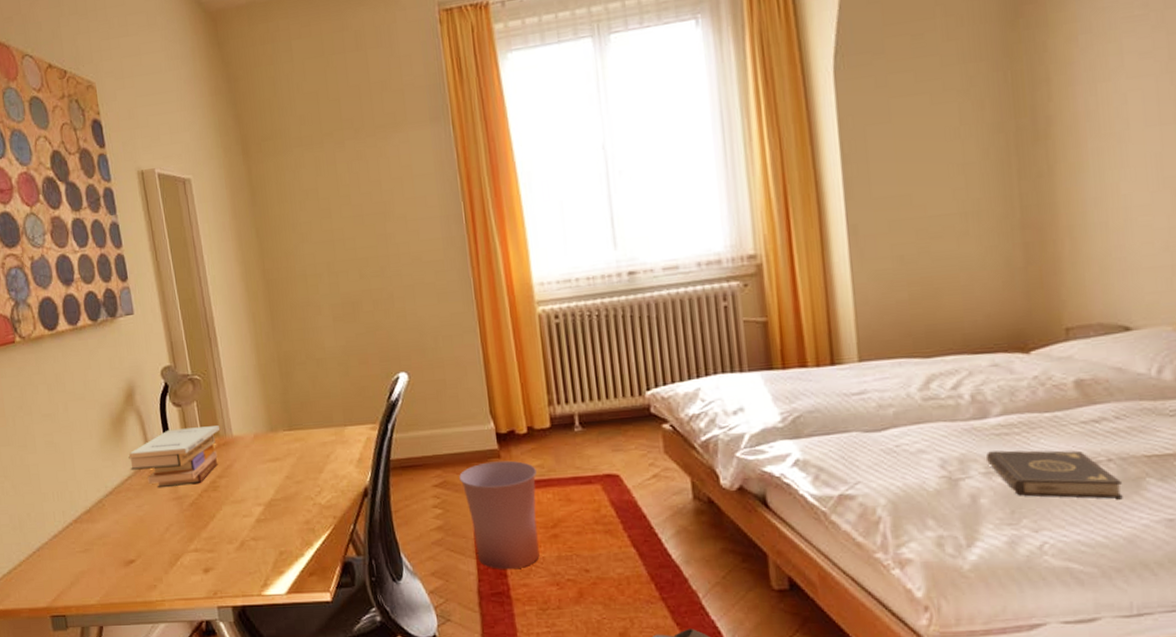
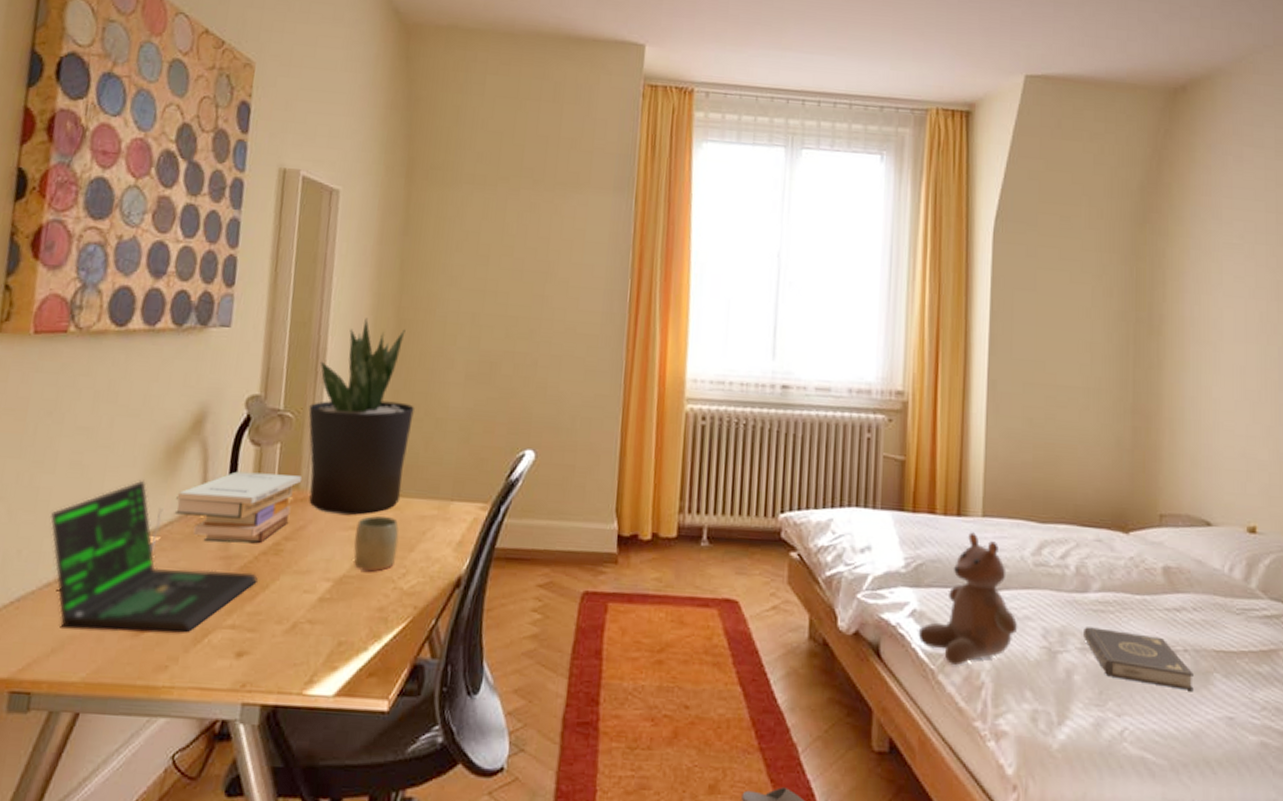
laptop: none [42,447,206,565] -> present [49,480,258,633]
planter: none [210,285,302,452] -> present [308,318,414,514]
mug: none [272,447,310,493] -> present [353,516,400,571]
waste bin: present [459,460,540,570] -> none [568,566,653,697]
teddy bear: none [804,378,912,504] -> present [918,532,1018,665]

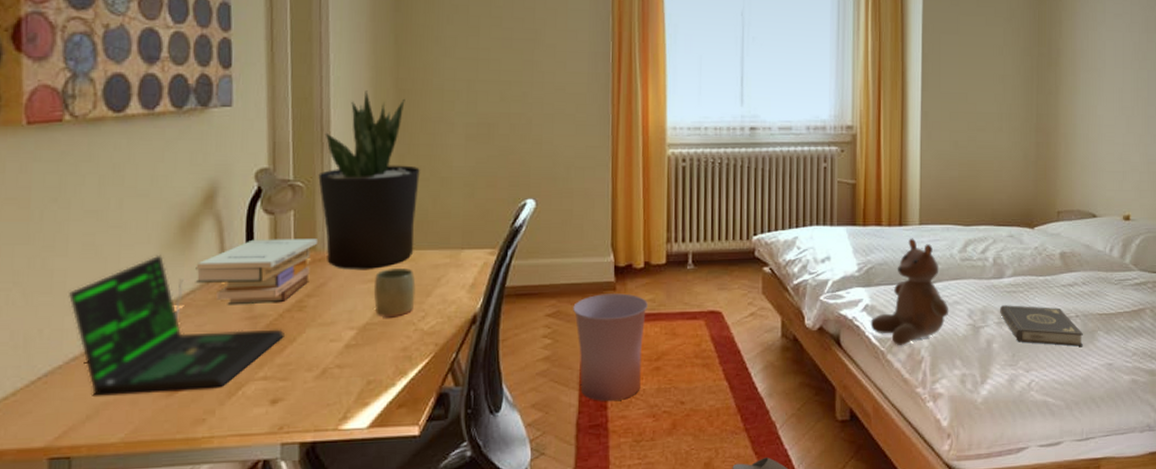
waste bin: none [568,566,653,697] -> present [573,293,648,402]

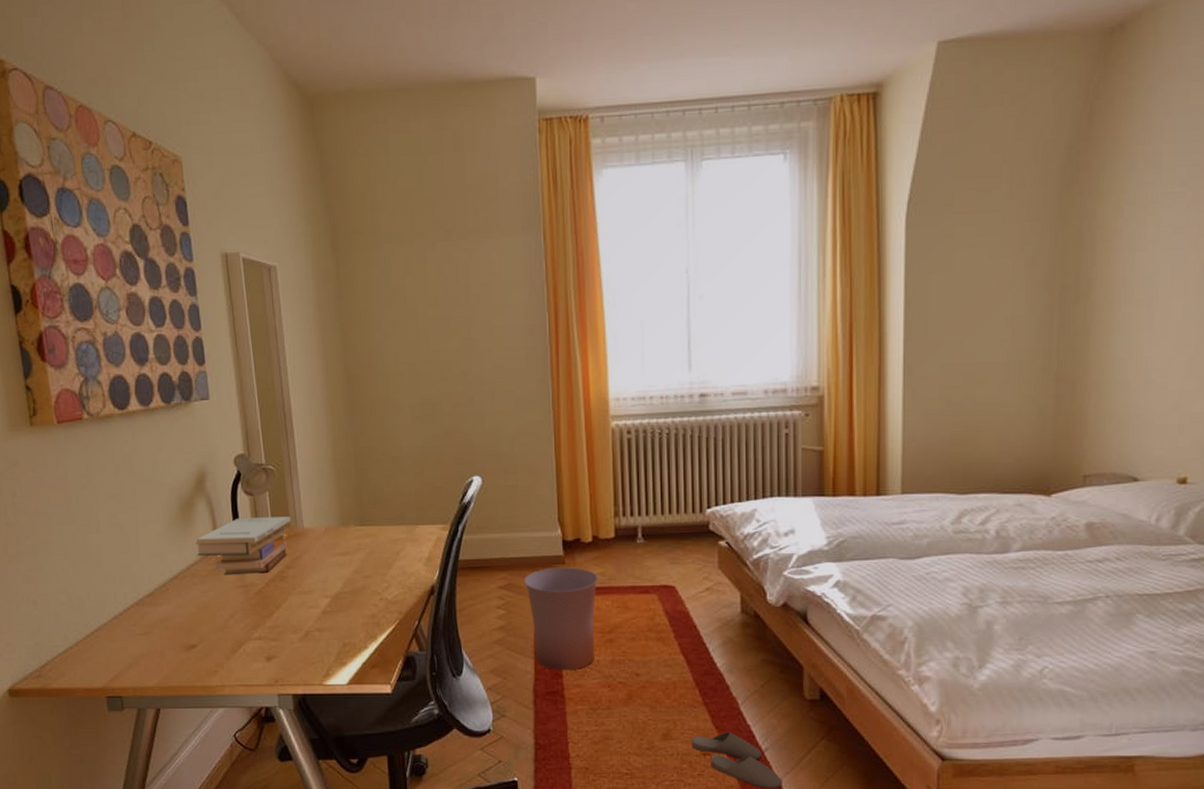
laptop: present [67,254,284,395] -> none [104,532,272,647]
planter: present [318,90,420,269] -> none [286,378,374,544]
mug: present [373,268,416,316] -> none [341,543,379,586]
teddy bear: present [870,238,949,345] -> none [842,509,939,624]
book: present [1000,305,1083,347] -> none [1004,583,1115,631]

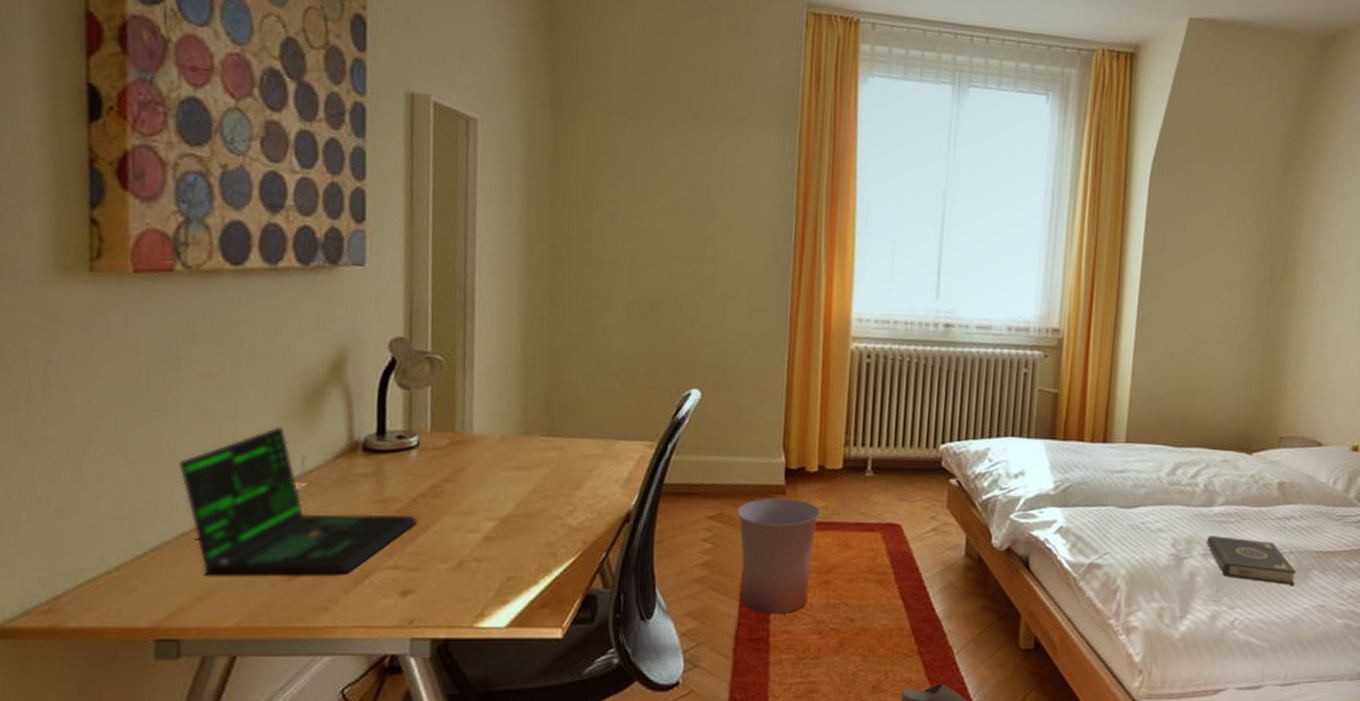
laptop: none [104,532,272,647] -> present [177,426,417,575]
books: present [196,517,292,575] -> none [319,415,458,487]
book: none [1004,583,1115,631] -> present [1207,536,1296,585]

